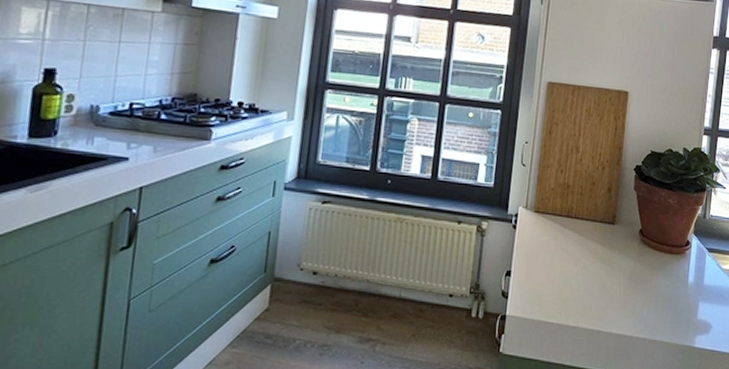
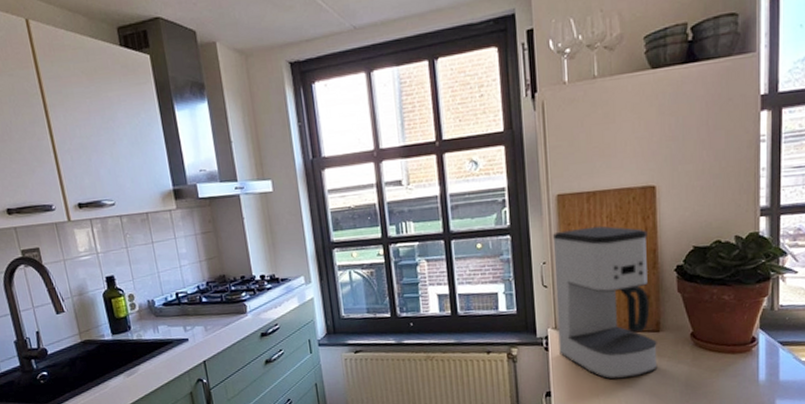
coffee maker: none [525,115,617,266] -> present [552,225,658,380]

